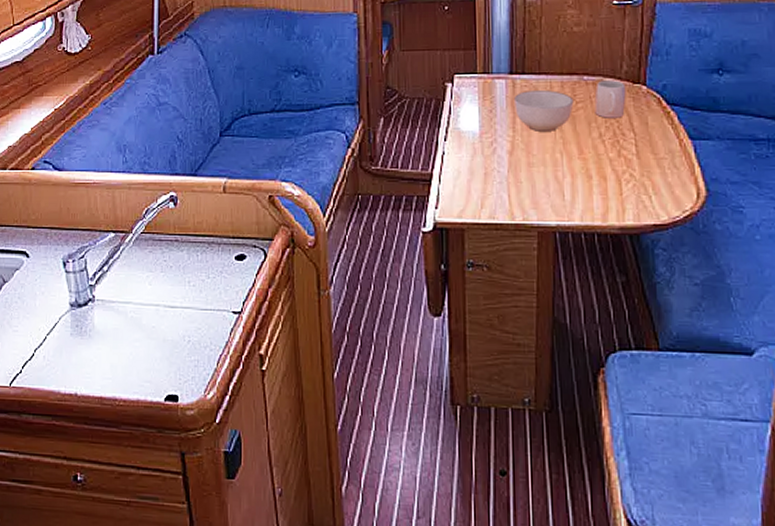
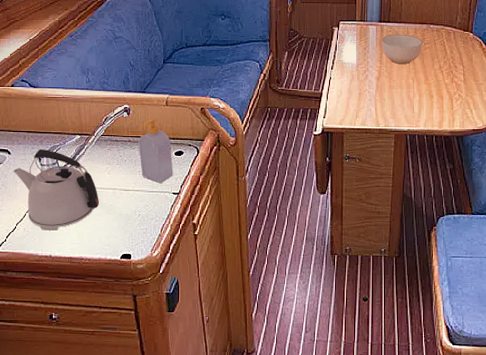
kettle: none [32,250,138,360] -> present [13,148,99,230]
soap bottle: none [188,210,233,299] -> present [138,118,173,184]
mug: present [594,80,626,118] -> none [437,28,459,55]

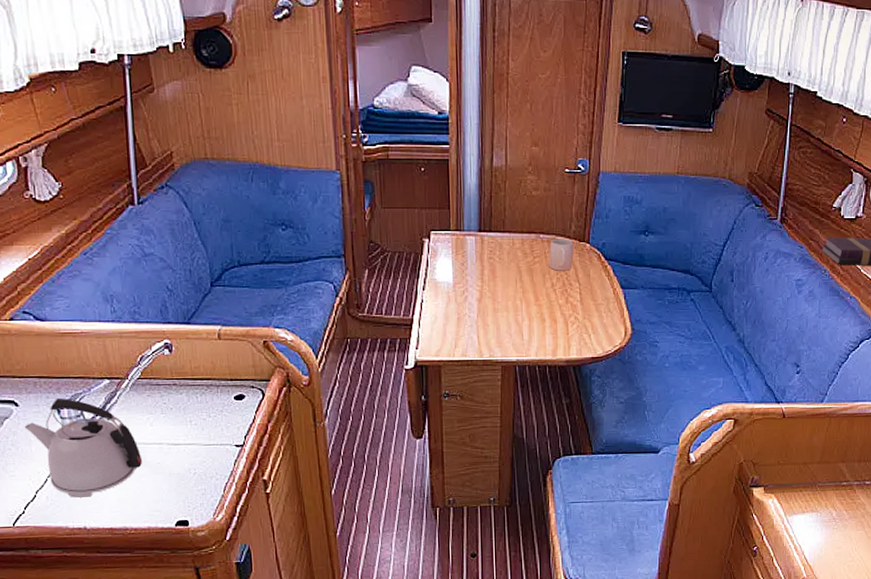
soap bottle: present [138,118,173,184] -> none [186,355,234,435]
bowl: present [382,34,423,65] -> none [483,245,532,283]
mug: none [437,28,459,55] -> present [548,238,574,271]

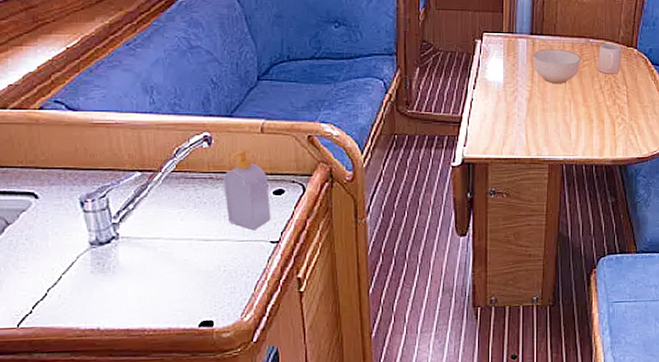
kettle: present [24,397,142,498] -> none [42,190,168,296]
soap bottle: none [186,355,234,435] -> present [223,149,271,231]
bowl: none [483,245,532,283] -> present [534,48,581,84]

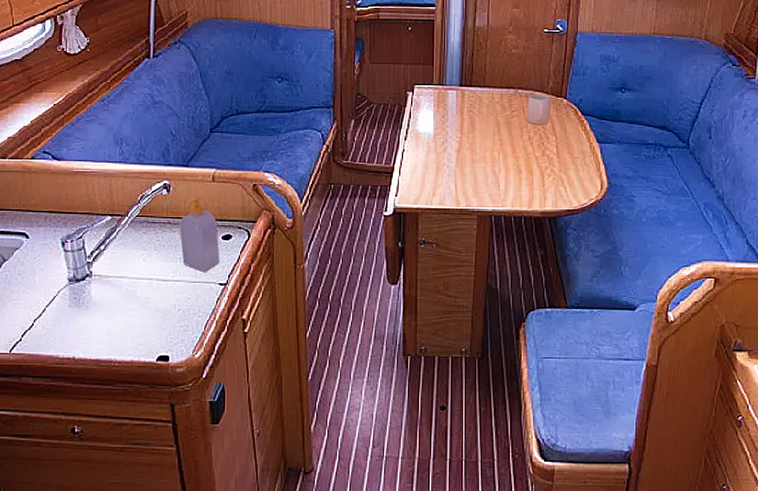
bowl: present [534,48,581,84] -> none [463,99,510,135]

